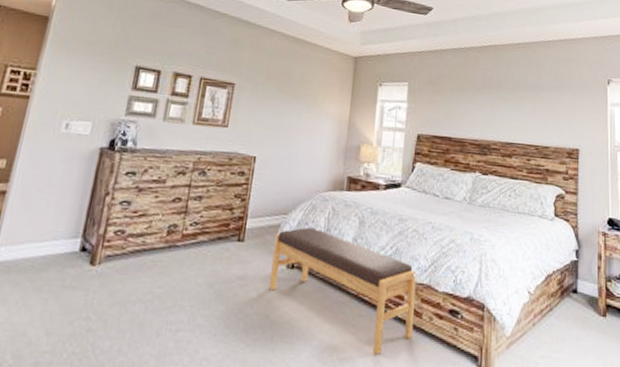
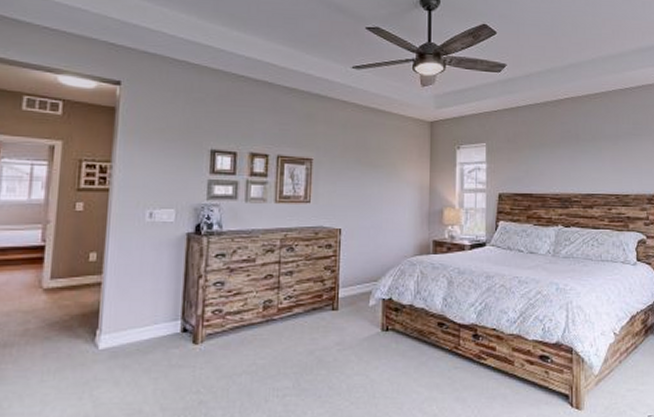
bench: present [269,227,417,356] -> none [367,291,506,403]

